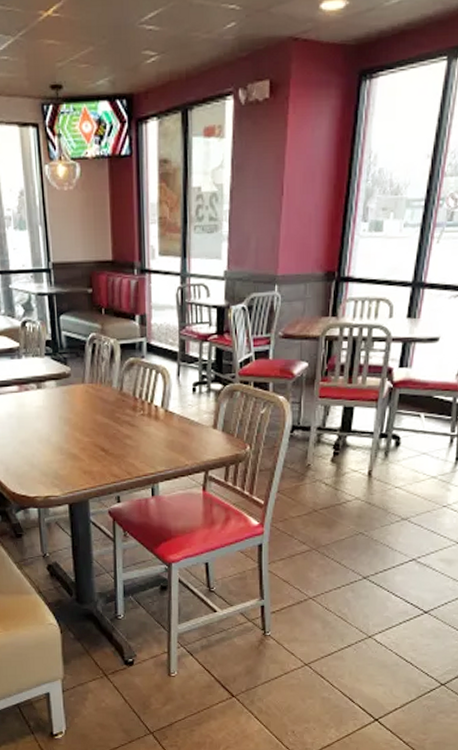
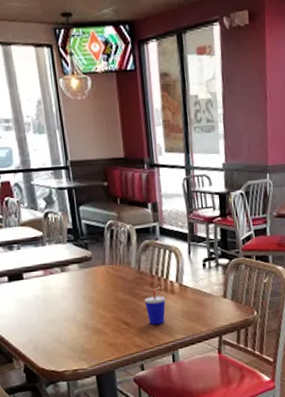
beverage cup: none [124,414,148,454] -> present [144,289,166,325]

